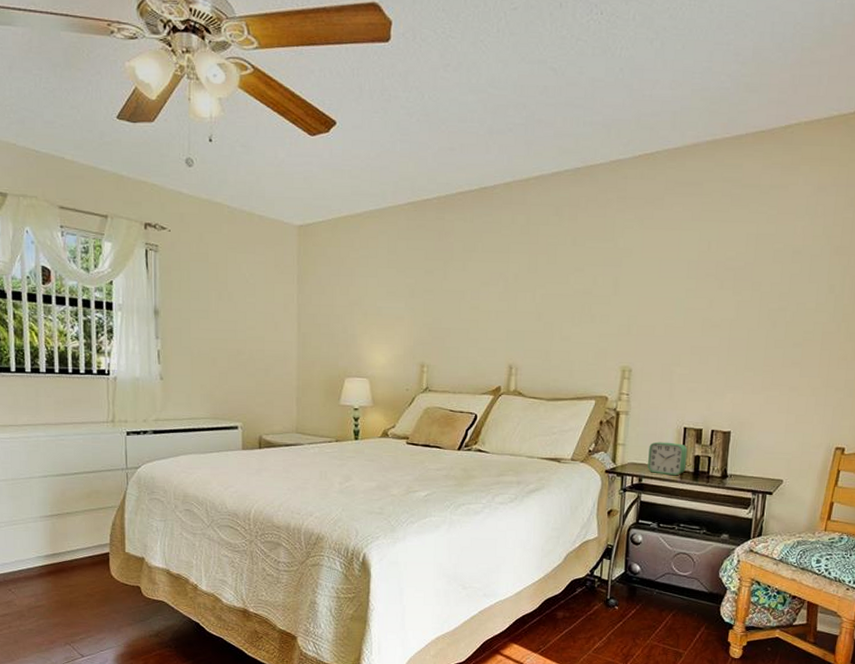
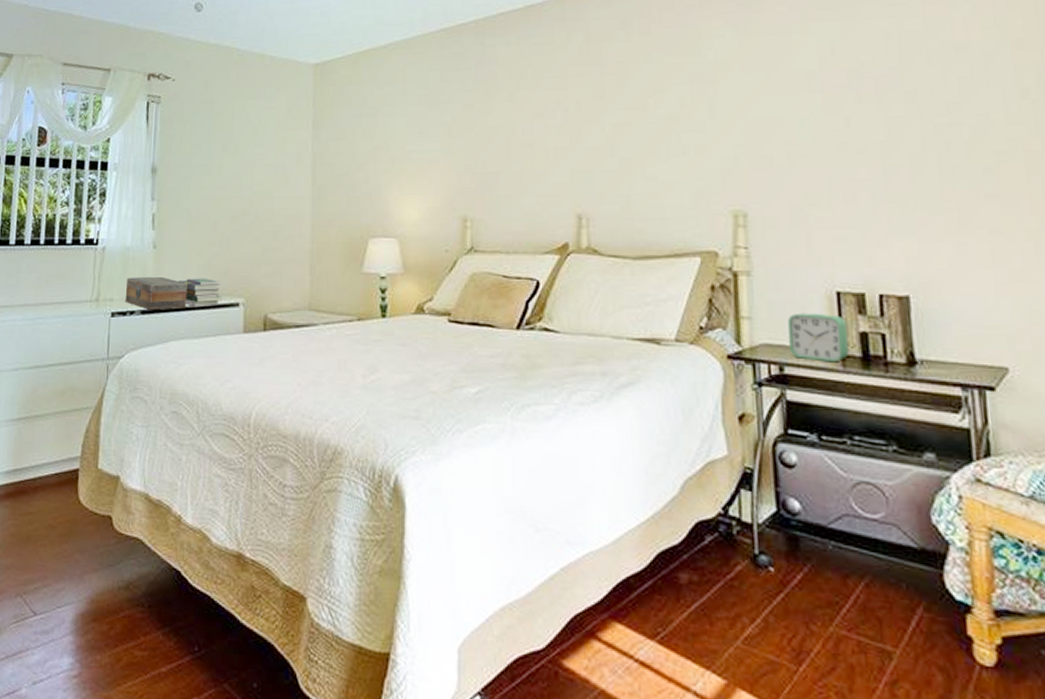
decorative box: none [138,403,193,431] -> present [125,276,187,310]
books: none [184,405,224,429] -> present [178,278,223,308]

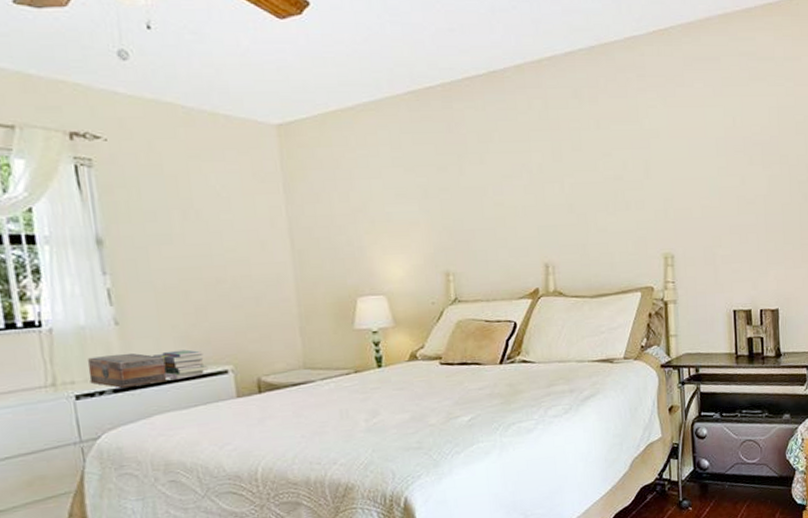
alarm clock: present [788,313,849,363] -> none [701,327,741,362]

